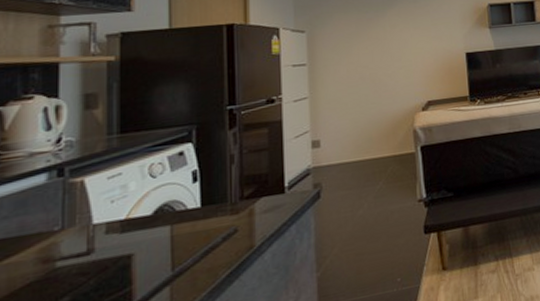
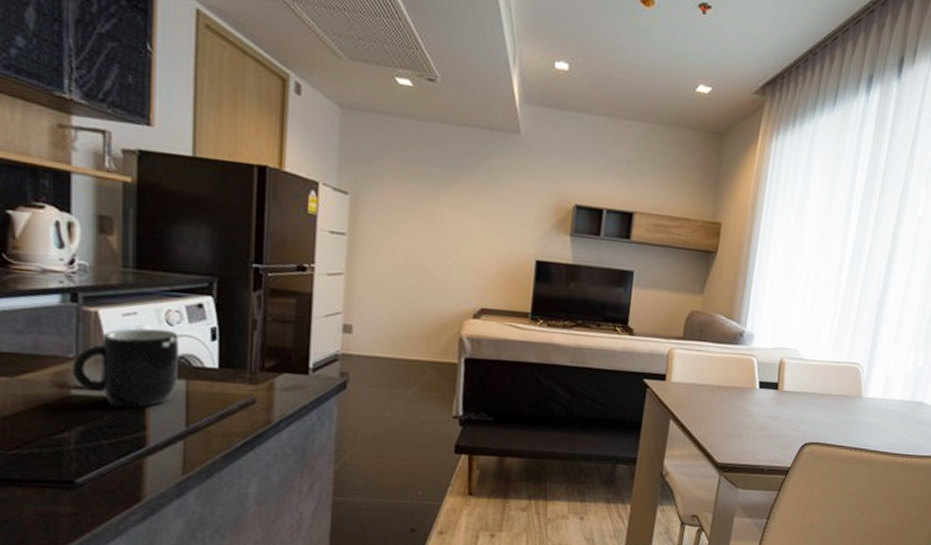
mug: none [57,182,164,268] -> present [72,328,180,408]

